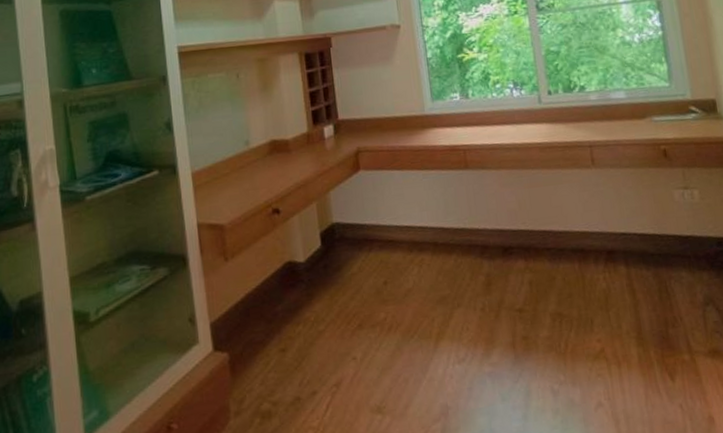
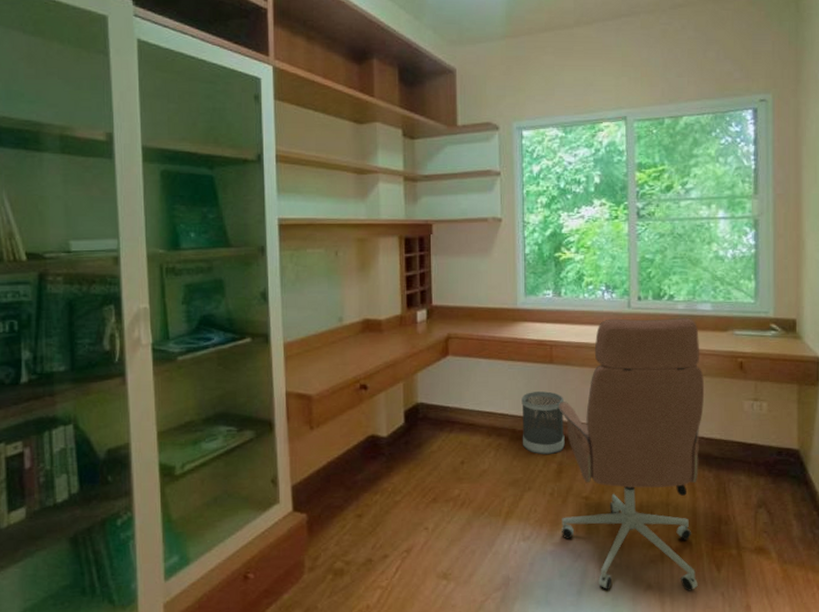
wastebasket: none [440,198,491,267] -> present [521,391,565,455]
office chair: none [478,108,653,412] -> present [557,318,705,592]

